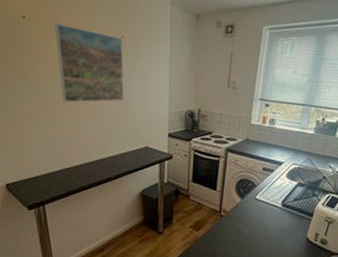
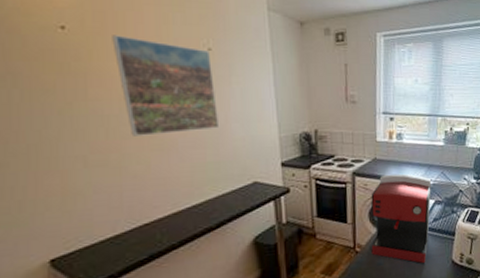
coffee maker: none [234,154,298,236] -> present [370,173,432,264]

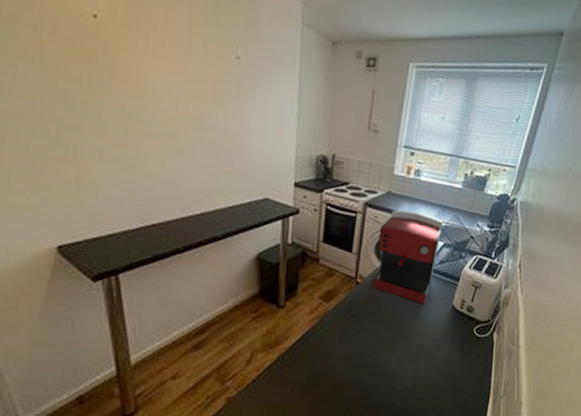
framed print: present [112,35,220,136] -> none [142,30,238,140]

